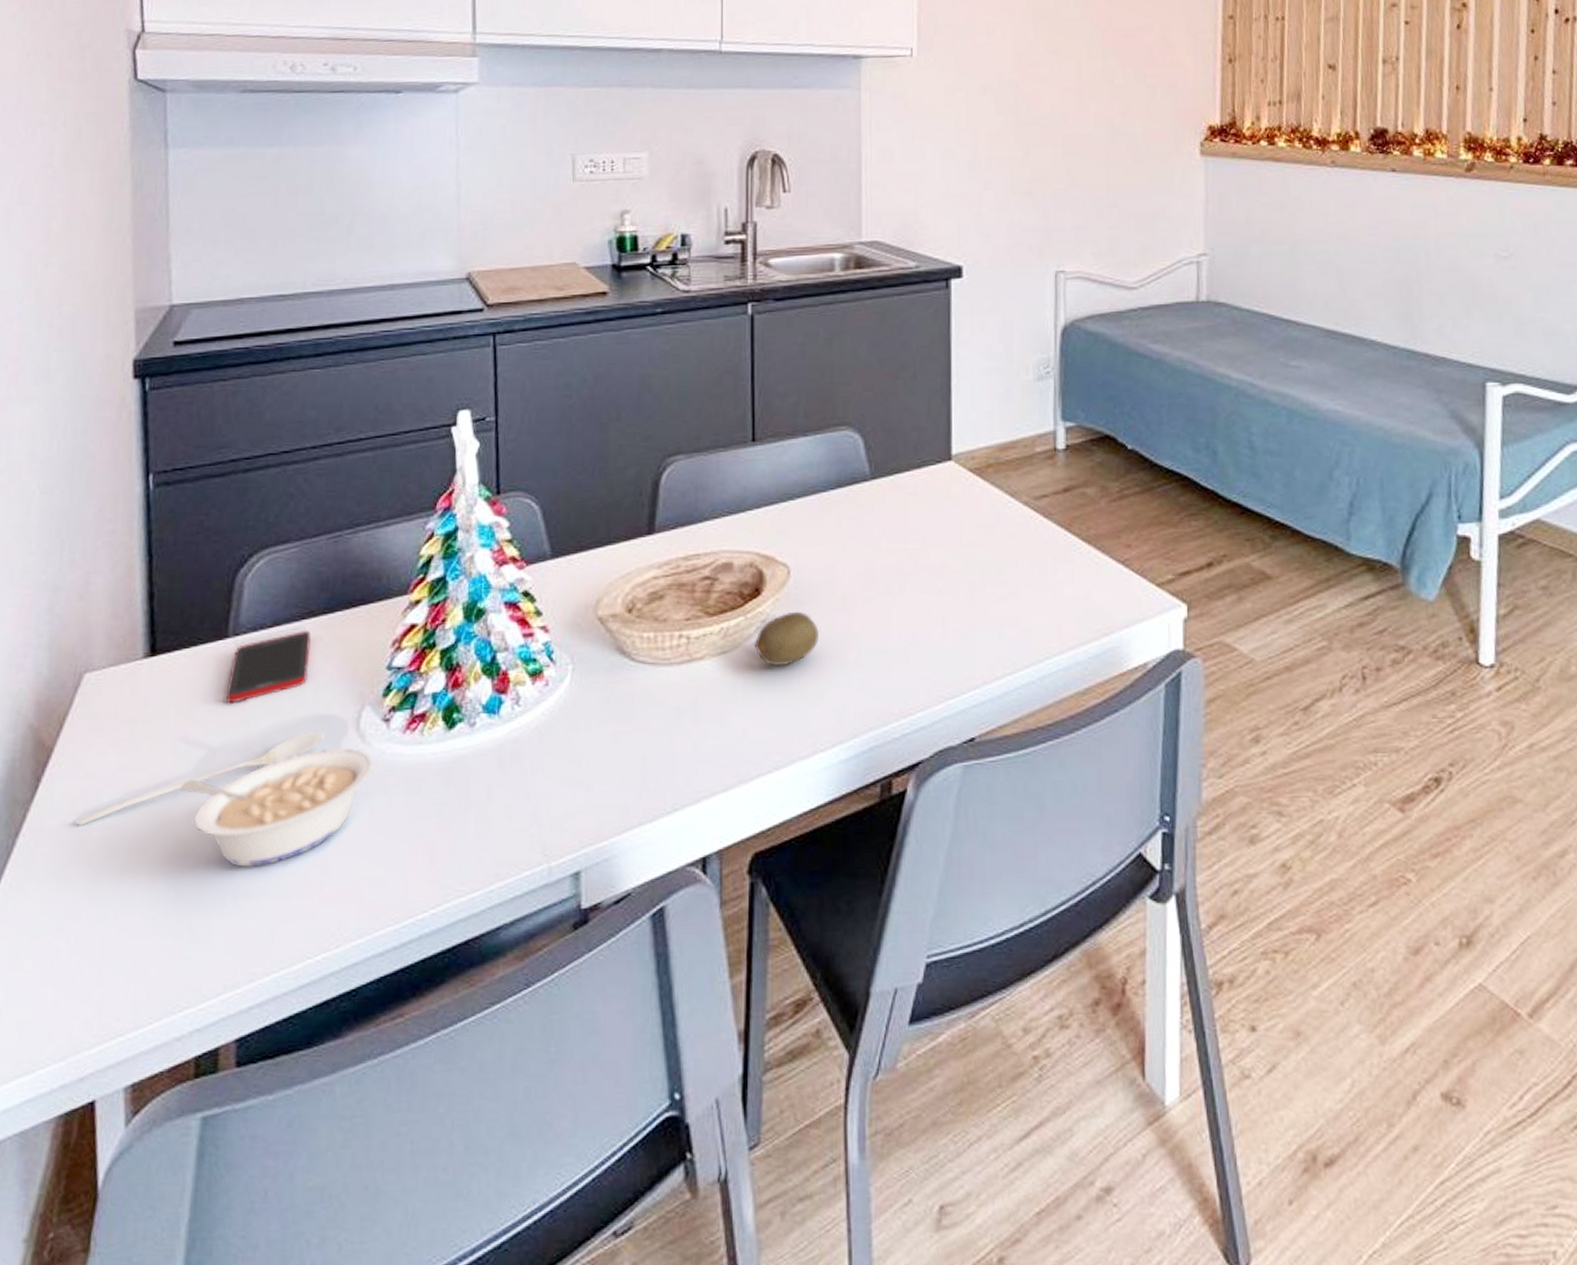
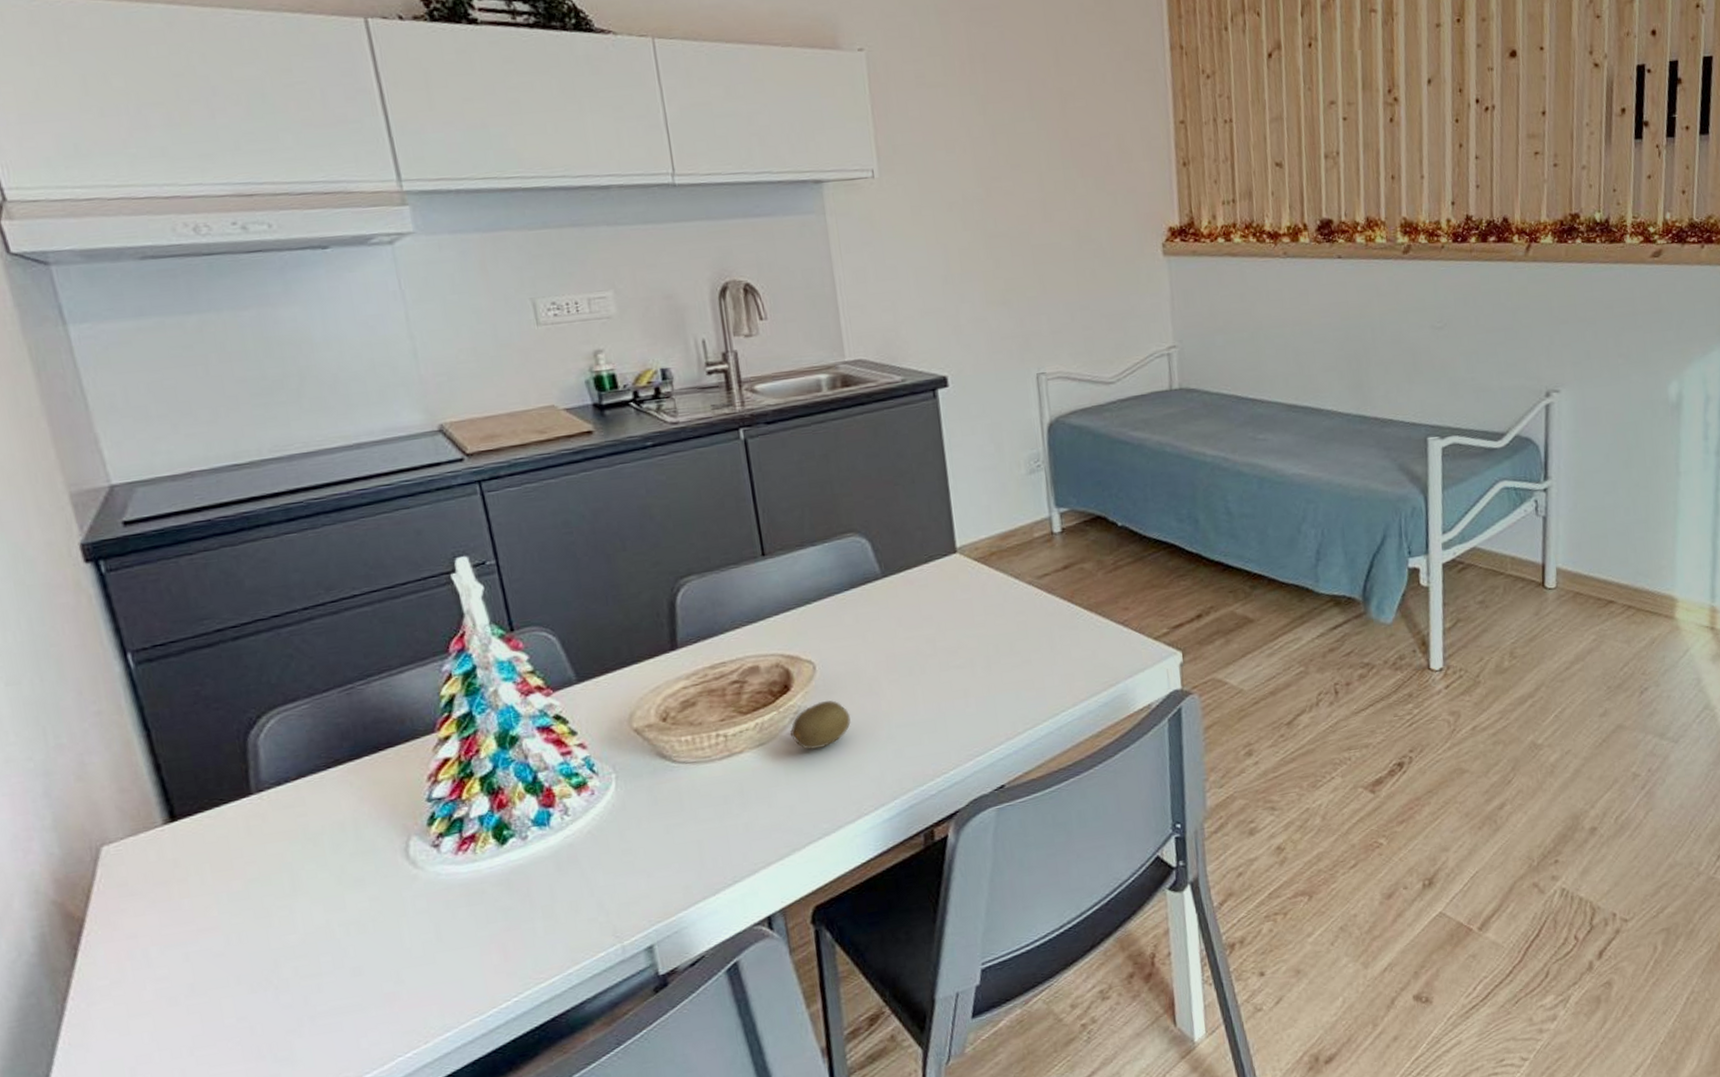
stirrer: present [76,731,325,826] -> none [126,864,375,982]
legume: present [181,747,374,867] -> none [233,874,431,992]
cell phone: present [225,631,312,704] -> none [261,778,346,853]

